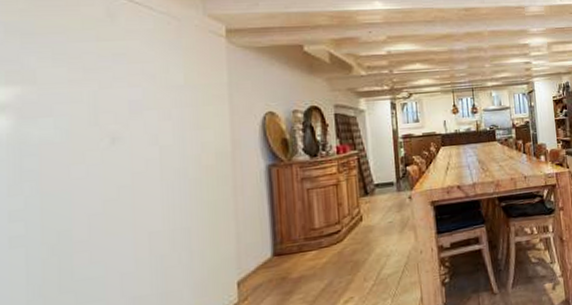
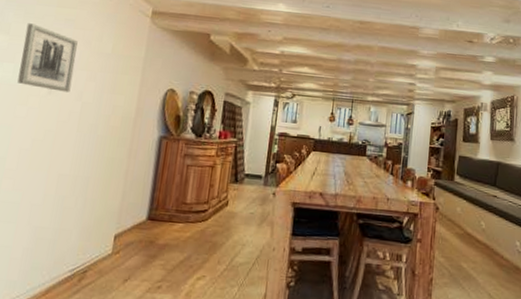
wall art: none [59,66,140,141] -> present [17,23,78,93]

